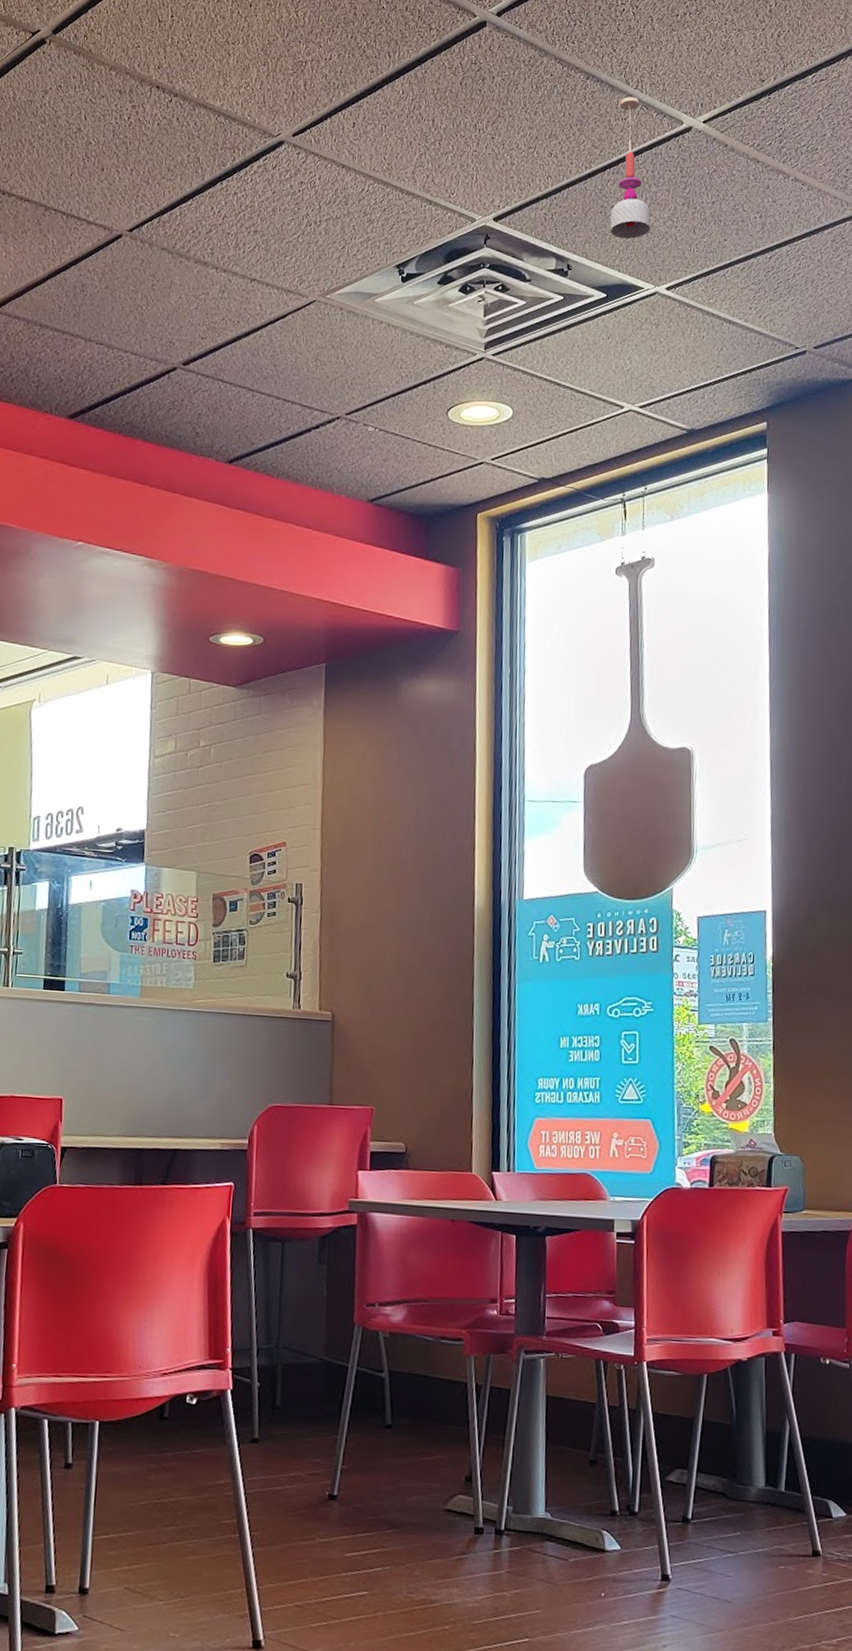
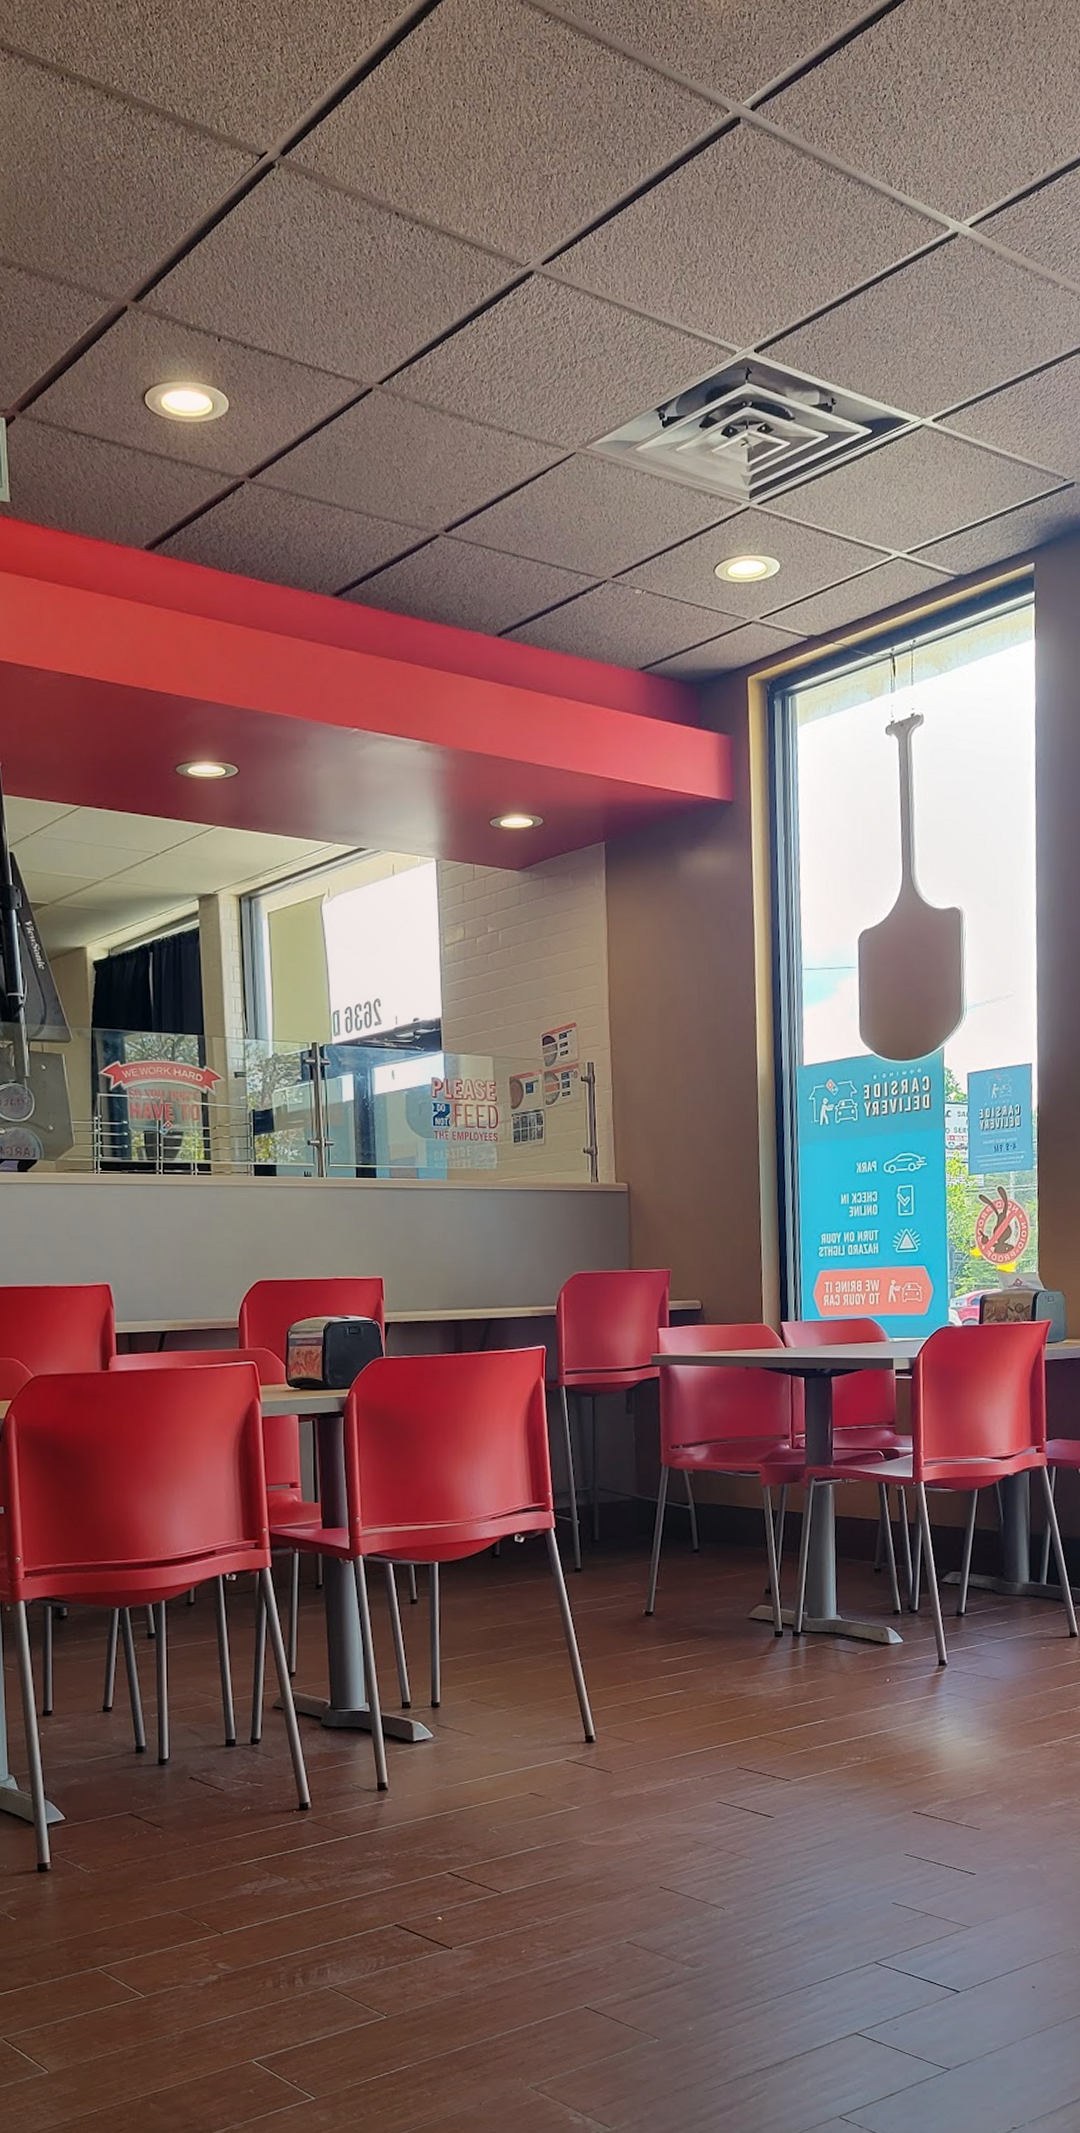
pendant light: present [610,97,651,240] -> none [874,200,917,367]

